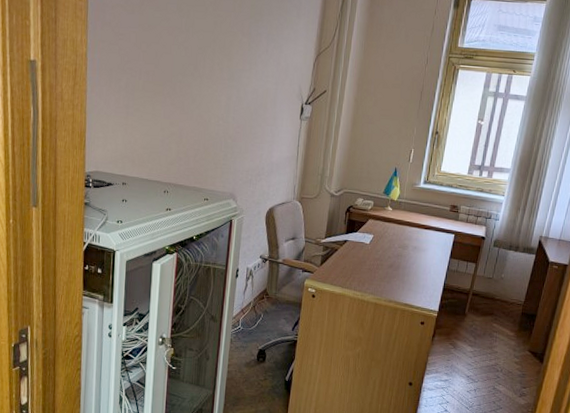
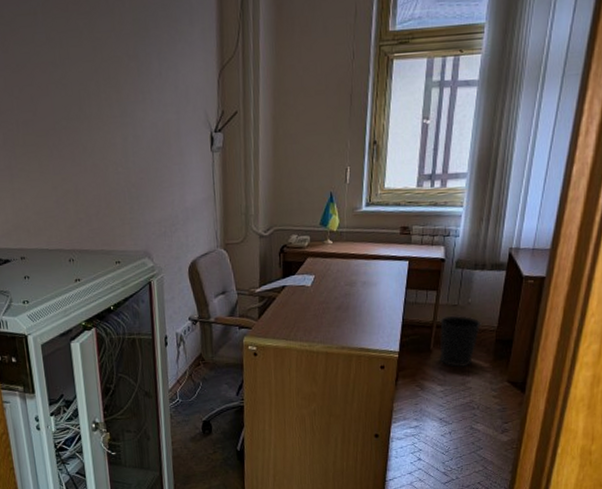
wastebasket: none [473,286,511,333] -> present [440,315,481,368]

